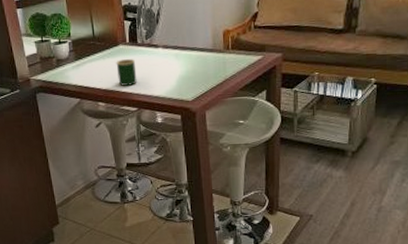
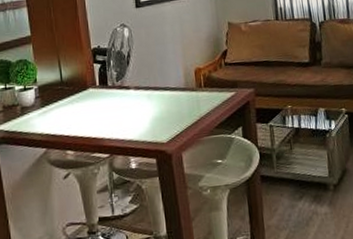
mug: present [116,59,137,86] -> none [85,102,108,132]

